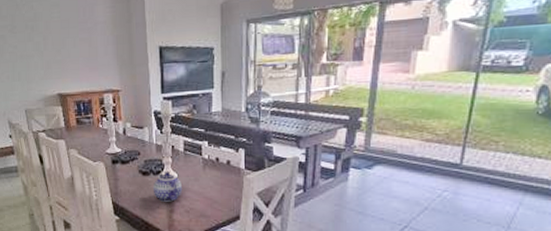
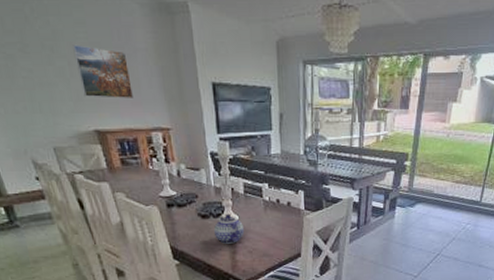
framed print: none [48,23,92,66] -> present [72,45,135,98]

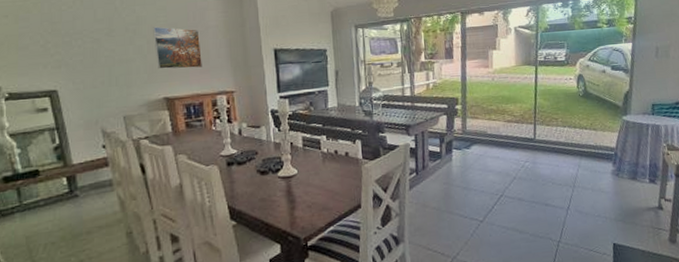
teapot: present [213,213,245,244] -> none [272,168,304,200]

